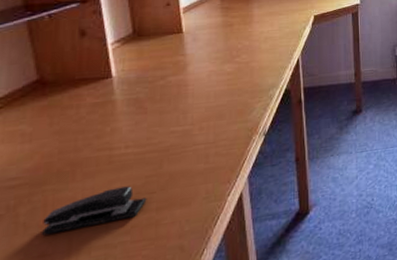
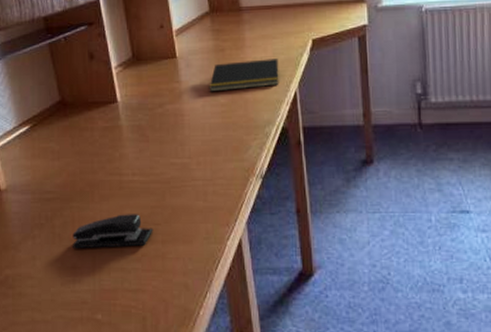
notepad: none [215,32,284,63] -> present [209,58,279,92]

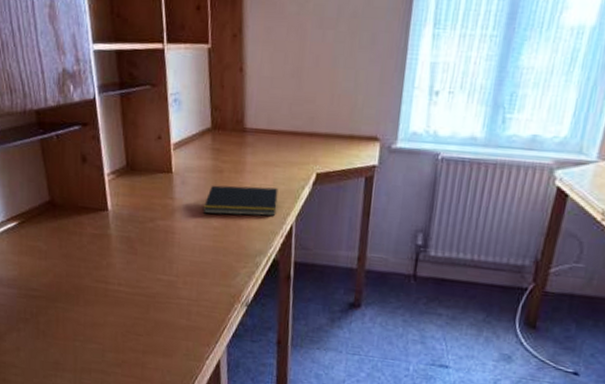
stapler: present [71,214,154,249] -> none [55,320,135,353]

